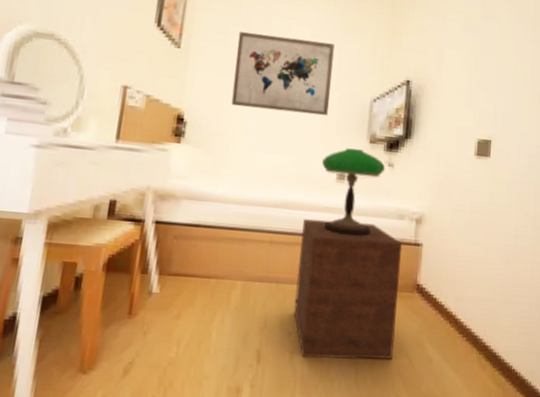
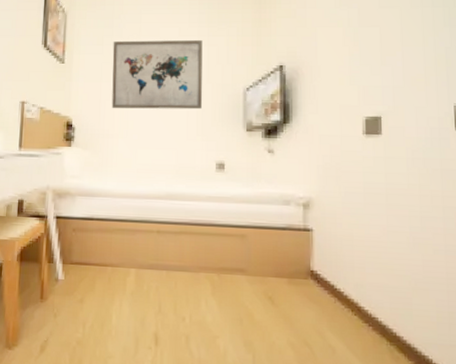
nightstand: present [294,219,403,360] -> none [185,208,291,347]
table lamp: present [321,148,386,237] -> none [200,138,266,224]

